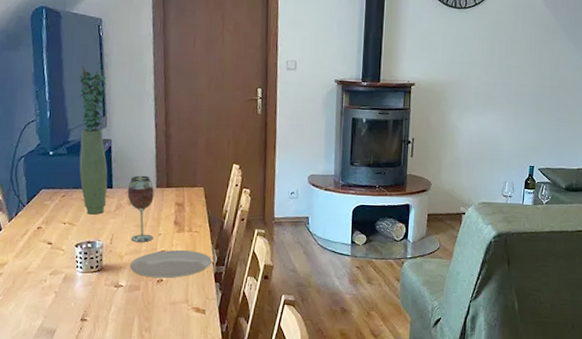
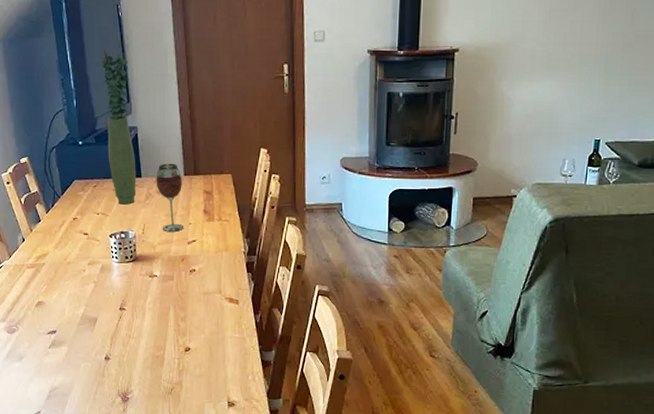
plate: present [129,249,212,279] -> none [162,239,243,269]

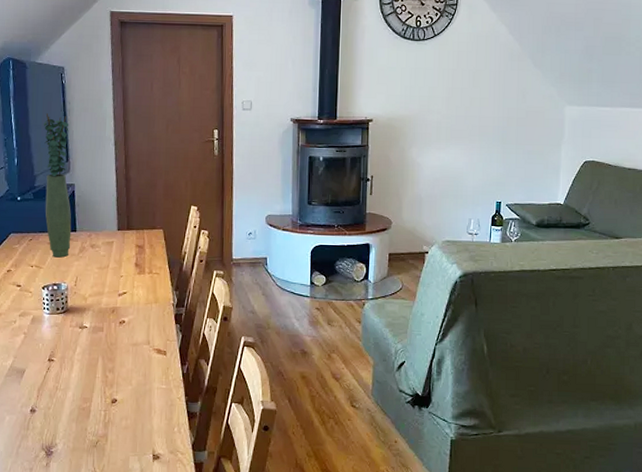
wineglass: present [156,163,183,232] -> none [90,218,116,284]

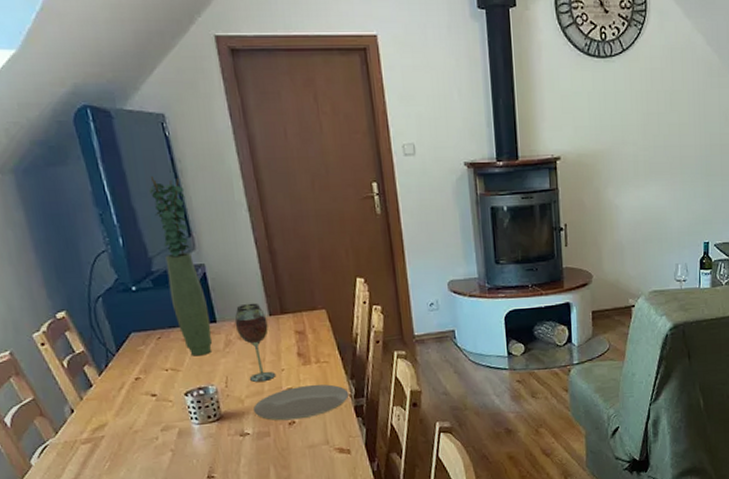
wineglass: none [90,218,116,284] -> present [234,303,275,382]
plate: none [93,291,172,320] -> present [252,384,350,421]

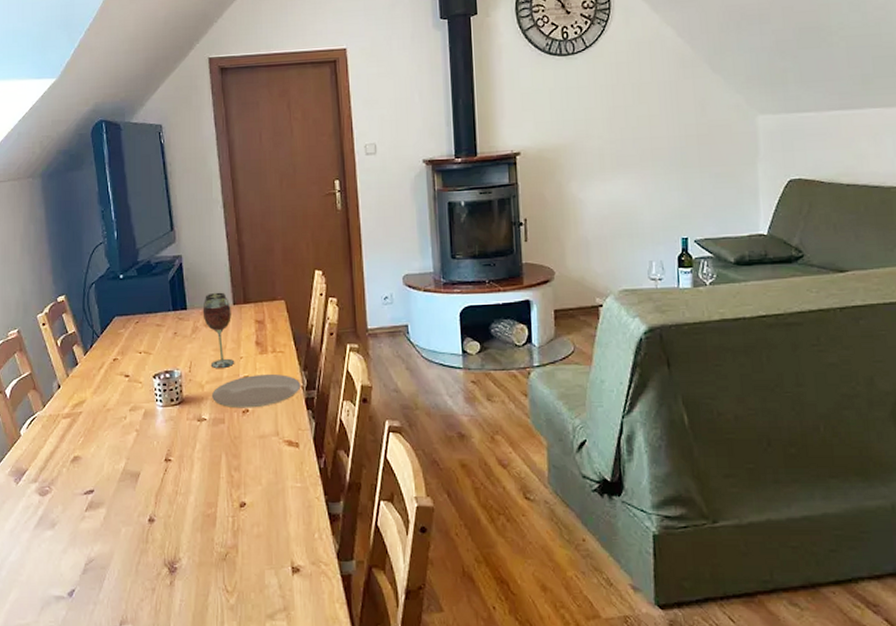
vase: present [148,176,213,357] -> none [142,178,182,341]

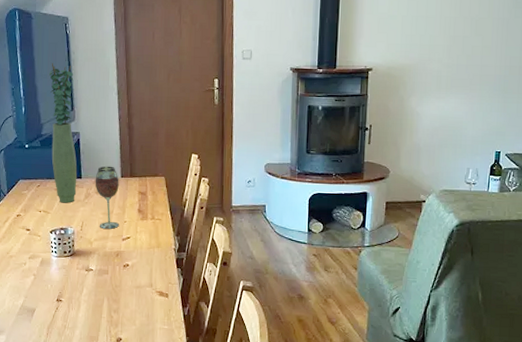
vase: none [142,178,182,341] -> present [48,63,77,203]
plate: present [211,373,301,409] -> none [98,236,174,264]

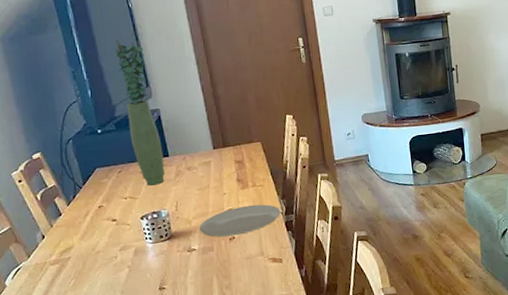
wineglass: present [95,166,119,229] -> none [184,139,218,205]
plate: none [98,236,174,264] -> present [199,204,281,238]

